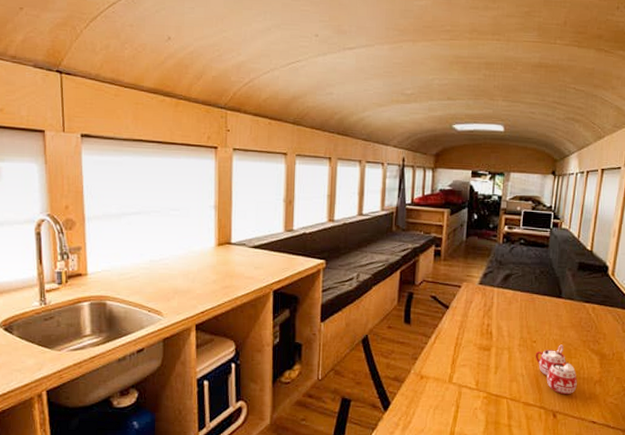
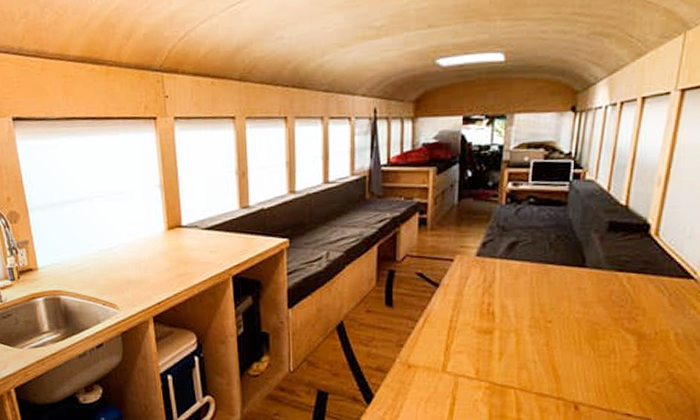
mug: present [535,344,577,395] -> none [550,324,607,383]

